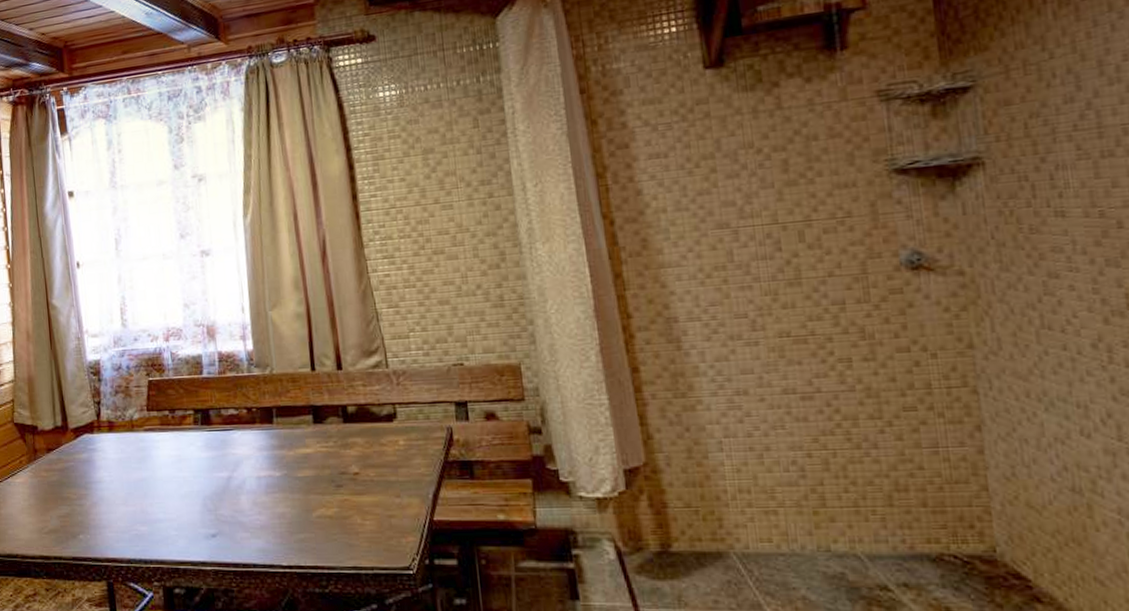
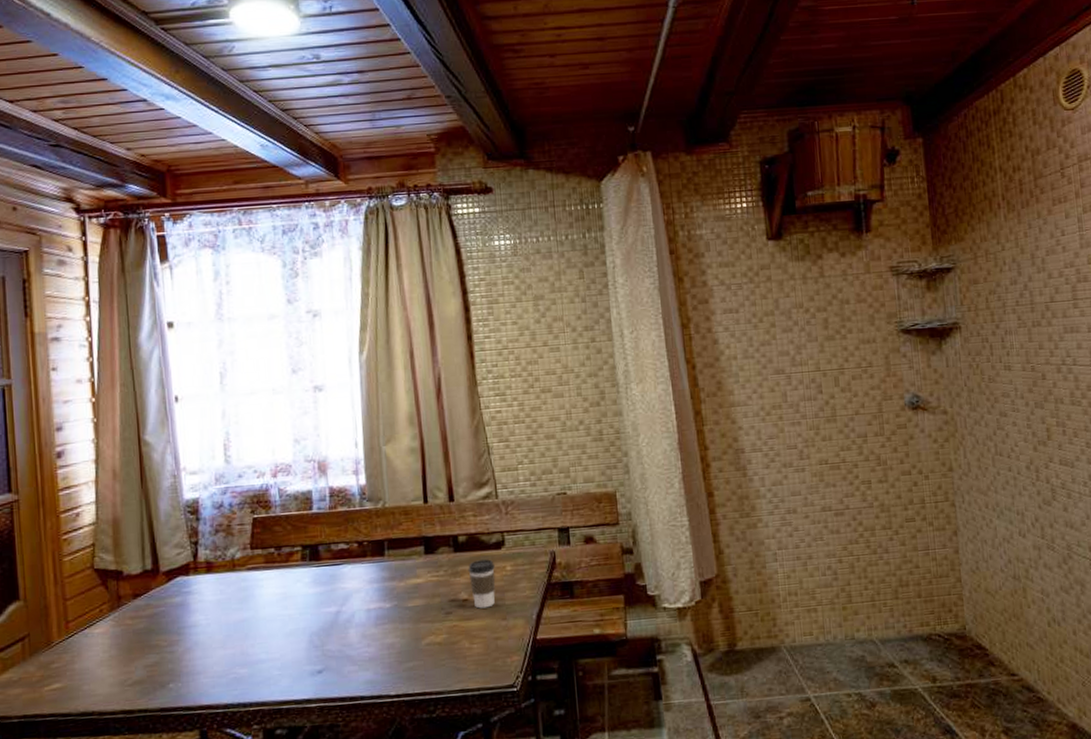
coffee cup: none [358,432,388,484] -> present [468,559,496,609]

